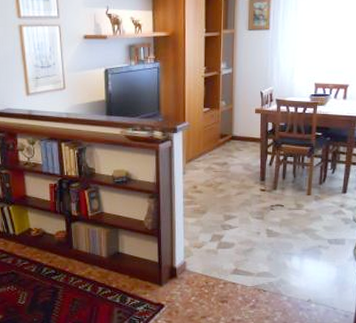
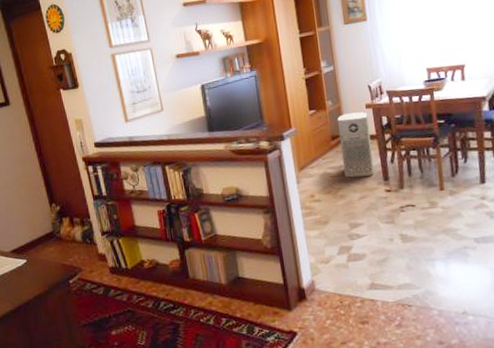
air purifier: none [226,115,256,175] -> present [337,112,375,178]

